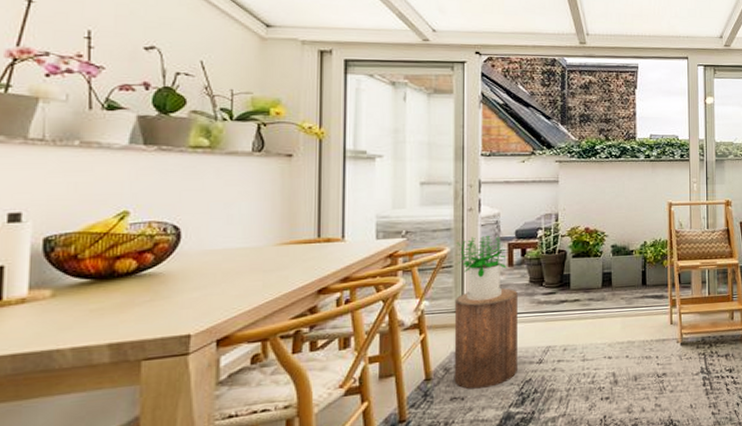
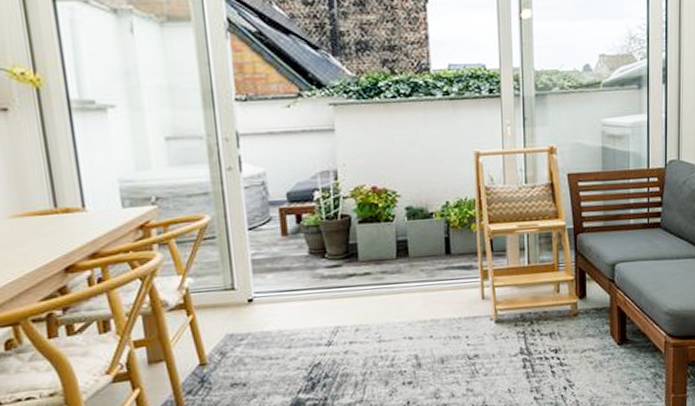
stool: present [454,288,518,389] -> none [222,261,304,375]
potted plant: present [455,235,507,301] -> none [217,199,281,277]

